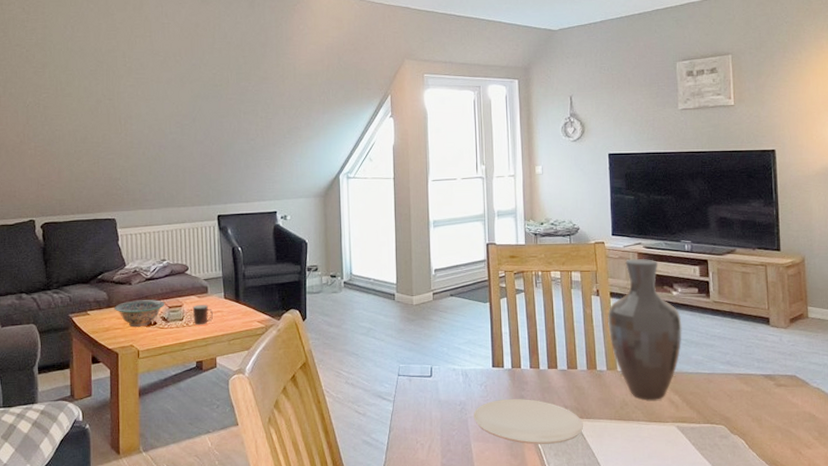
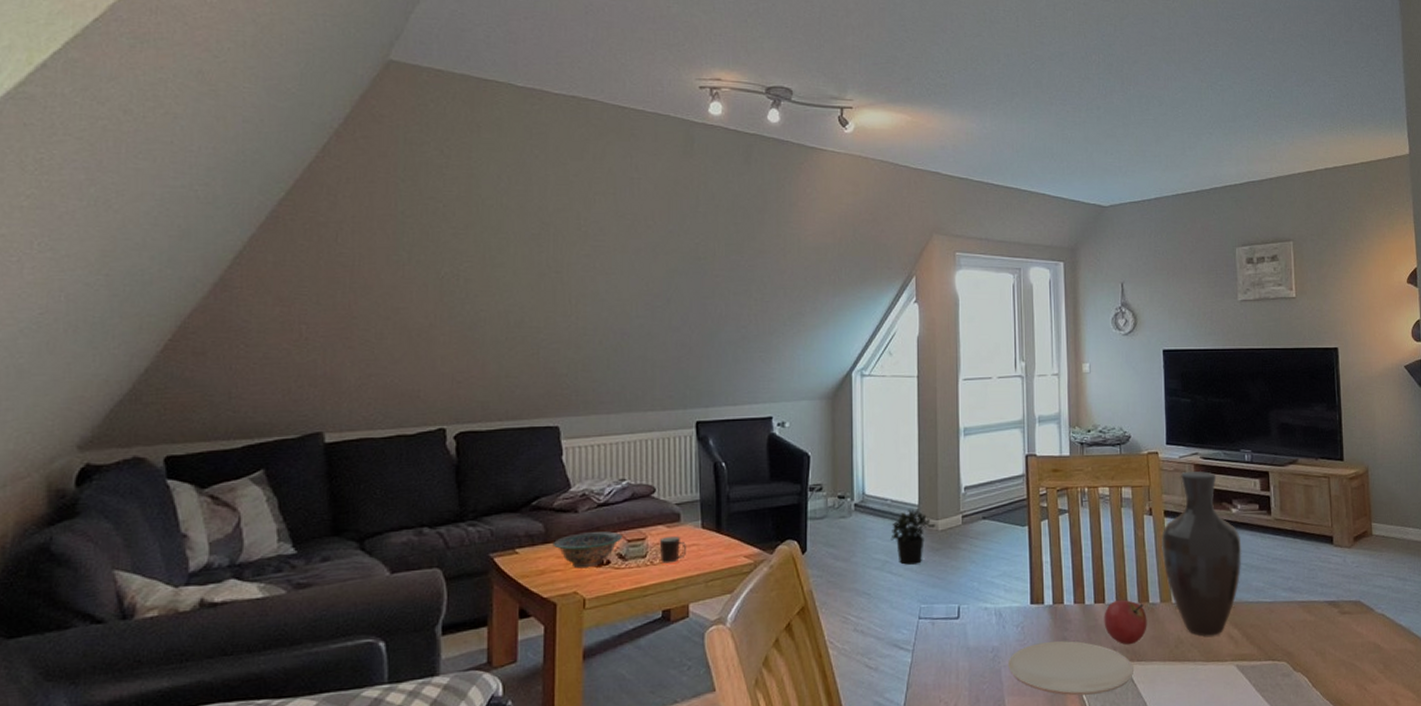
potted plant: none [374,285,410,332] -> present [890,507,935,565]
fruit: none [556,366,595,404] -> present [1104,599,1147,645]

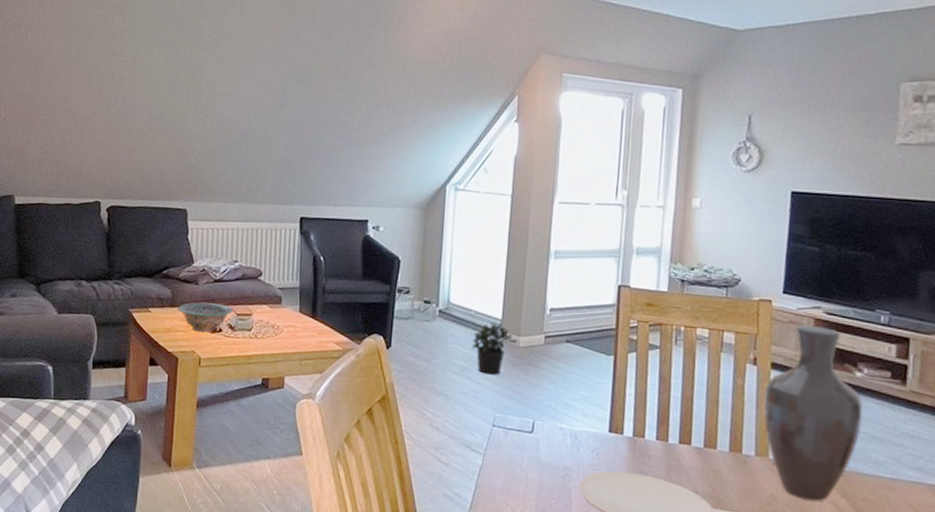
mug: present [659,537,686,565] -> none [262,316,285,341]
fruit: present [1104,599,1147,645] -> none [687,444,738,491]

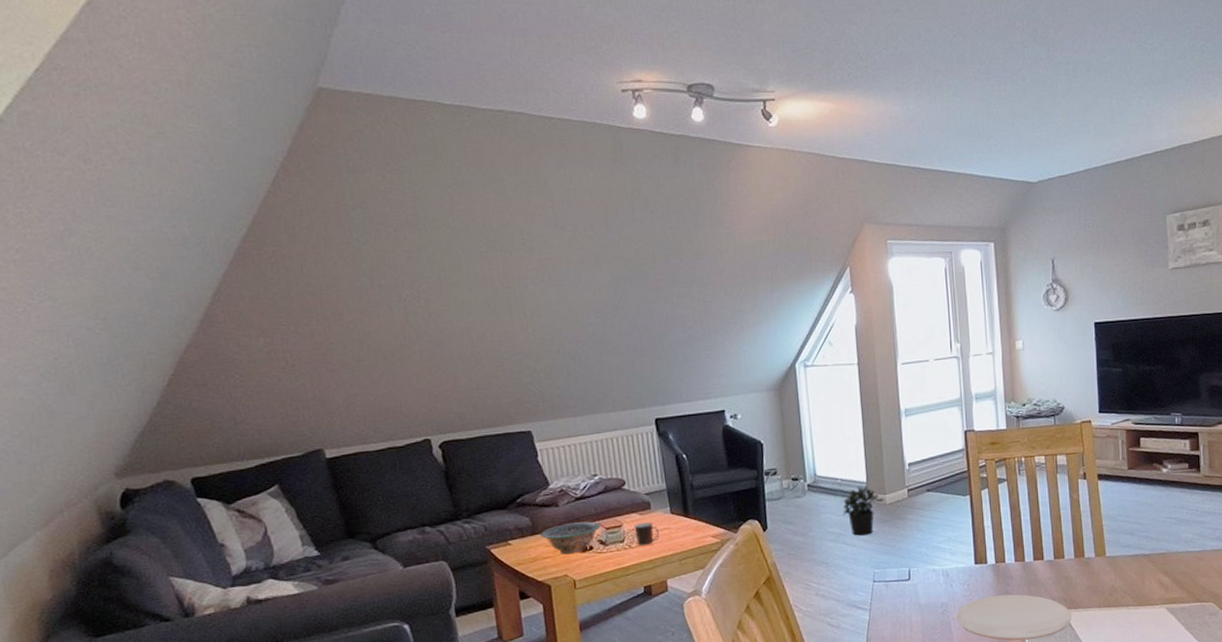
mug: none [262,316,285,341] -> present [634,522,659,548]
vase: present [763,325,864,501] -> none [1095,435,1172,584]

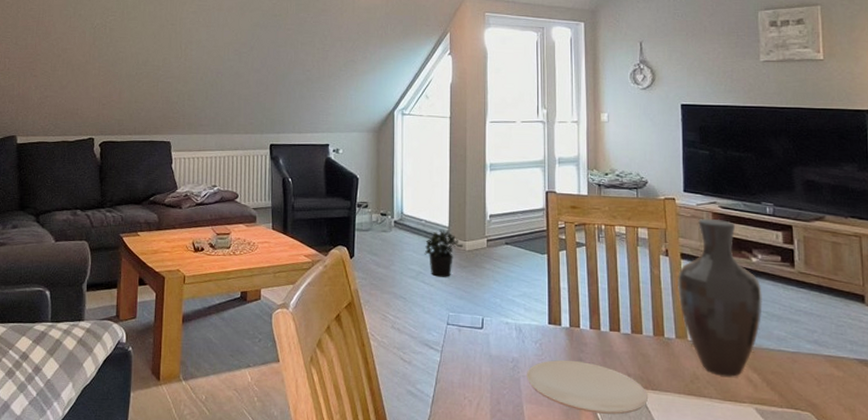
decorative bowl: present [540,521,601,555] -> none [163,224,213,252]
mug: present [634,522,659,548] -> none [240,234,260,256]
vase: none [1095,435,1172,584] -> present [677,218,763,377]

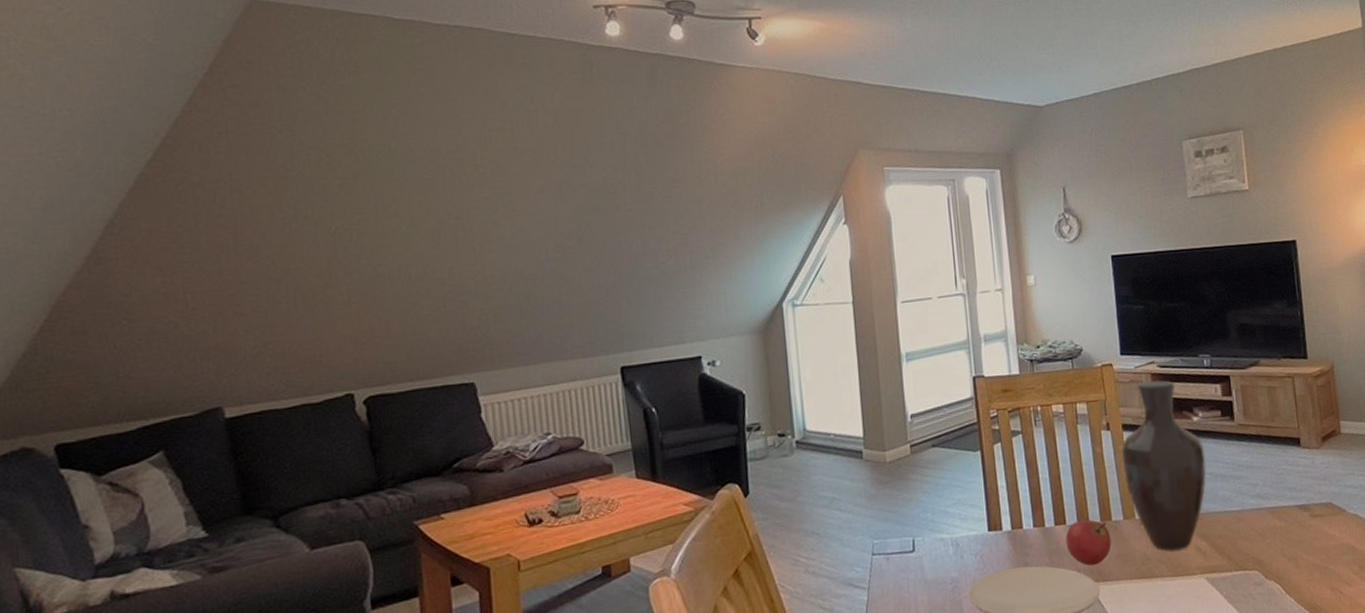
potted plant: present [424,229,463,277] -> none [836,440,883,500]
fruit: none [619,330,662,373] -> present [1065,519,1112,566]

